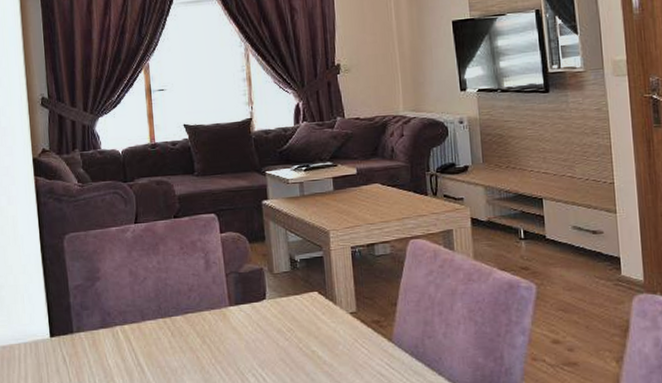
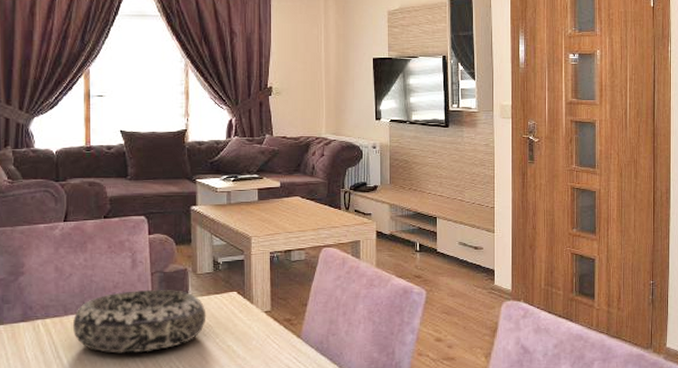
decorative bowl: none [150,291,287,360] -> present [72,290,206,353]

